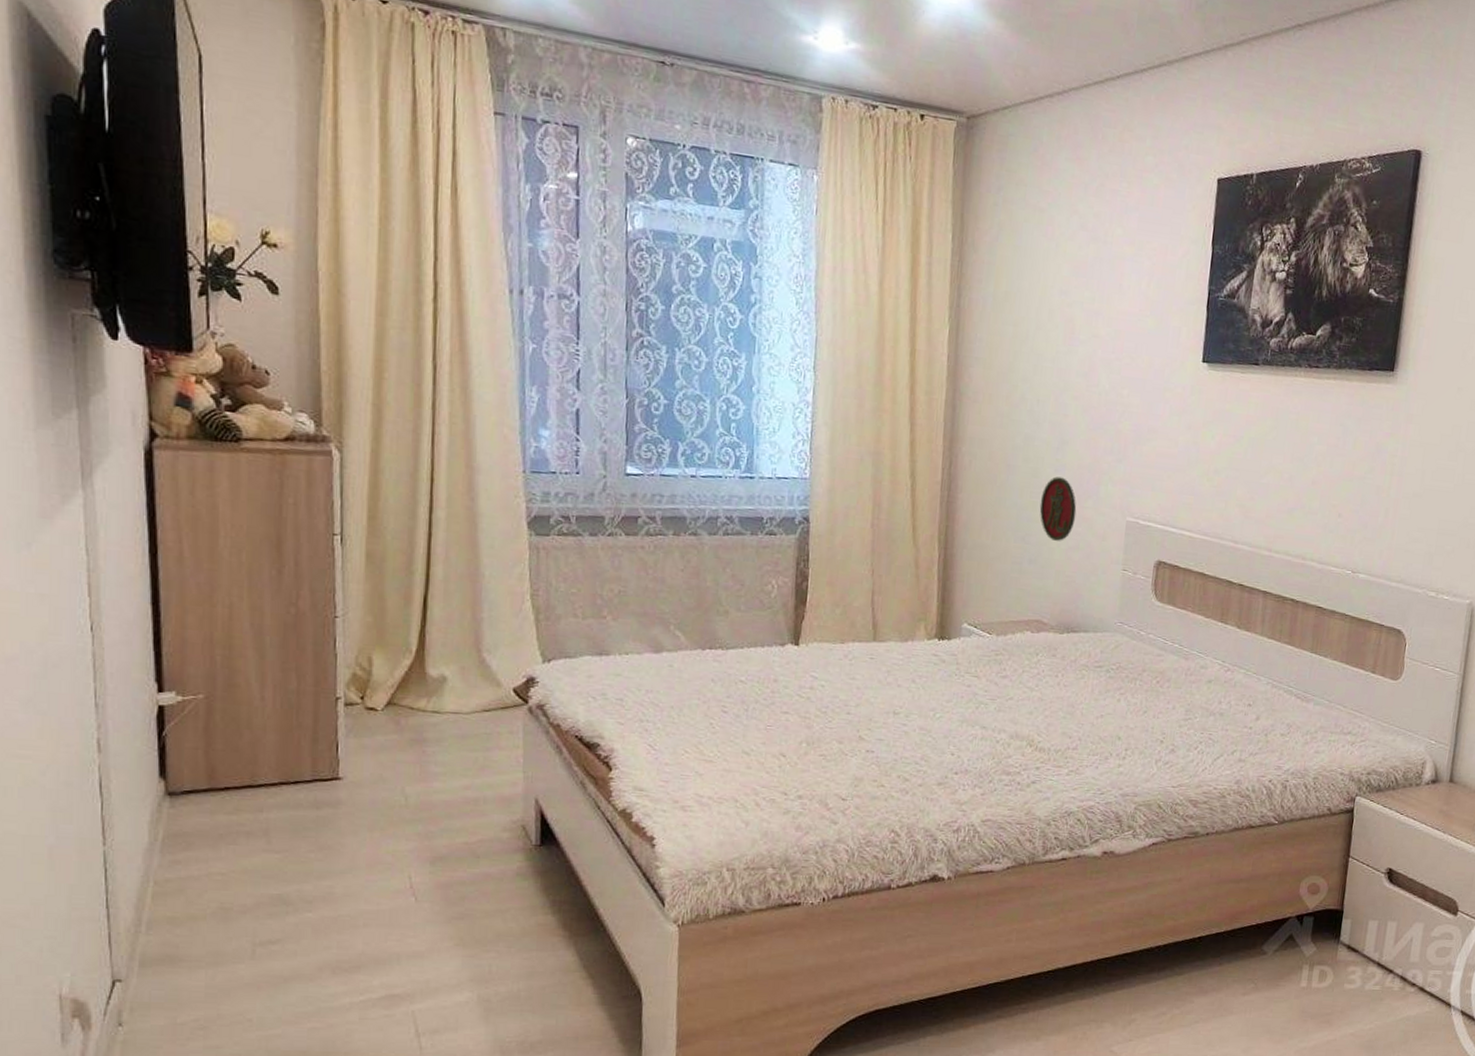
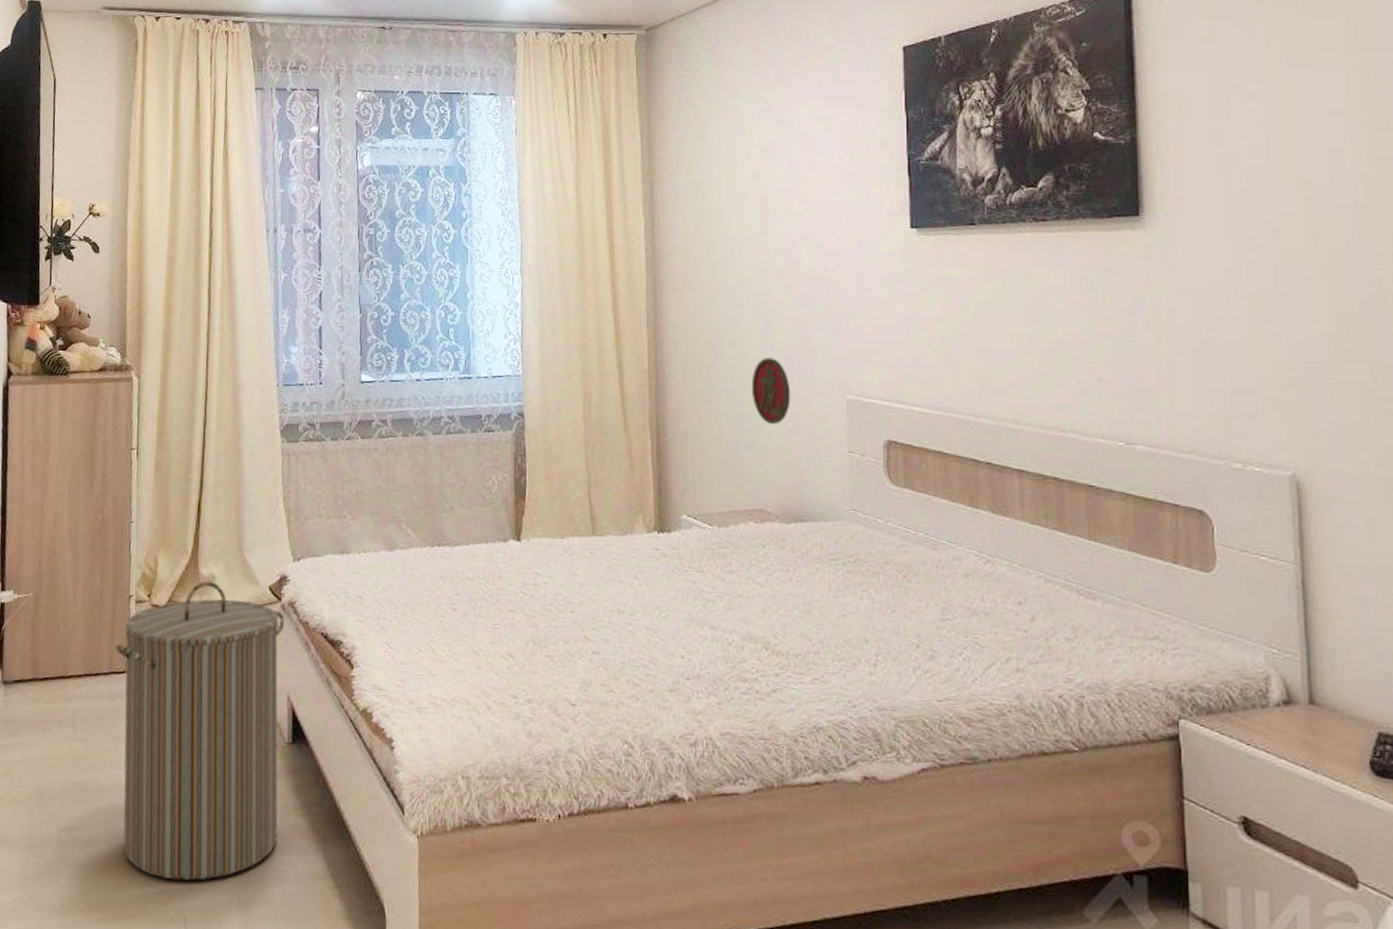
laundry hamper: none [320,682,533,984] -> present [116,580,285,881]

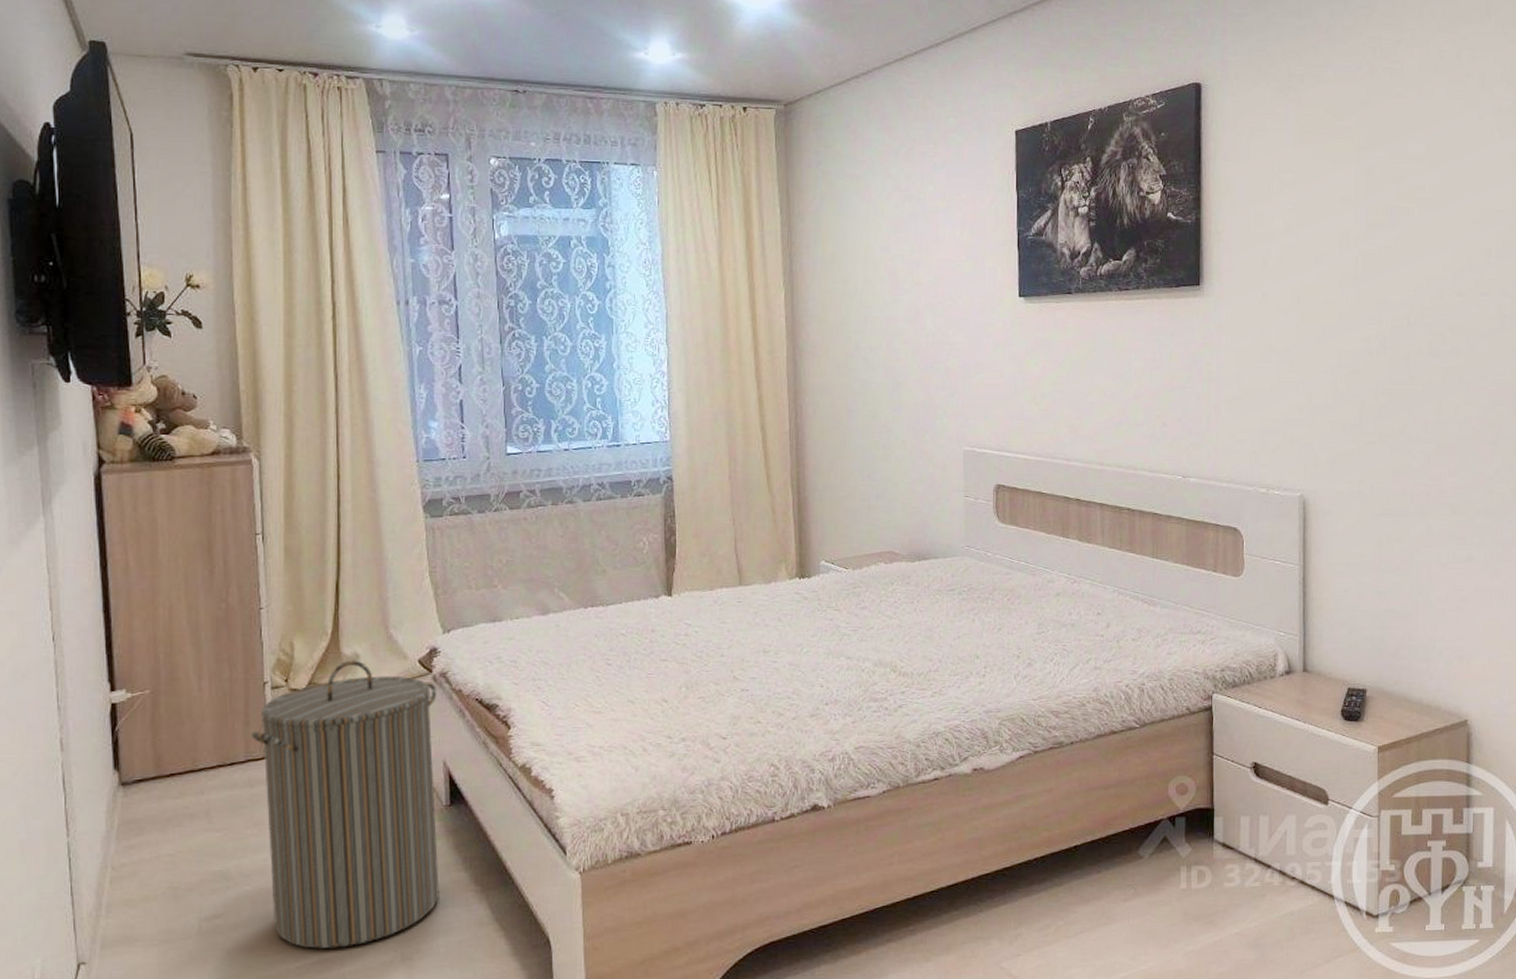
decorative plate: present [751,357,791,424] -> none [881,416,916,475]

